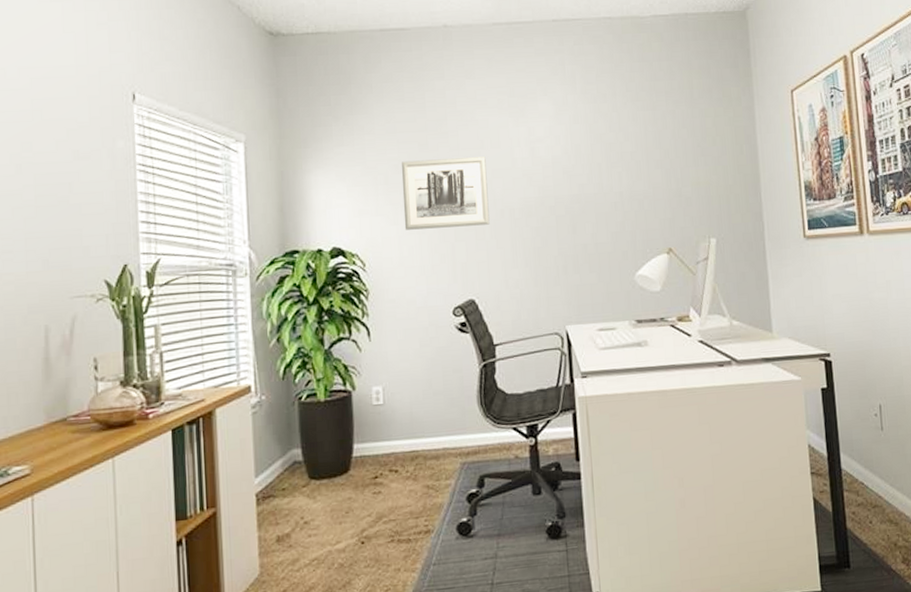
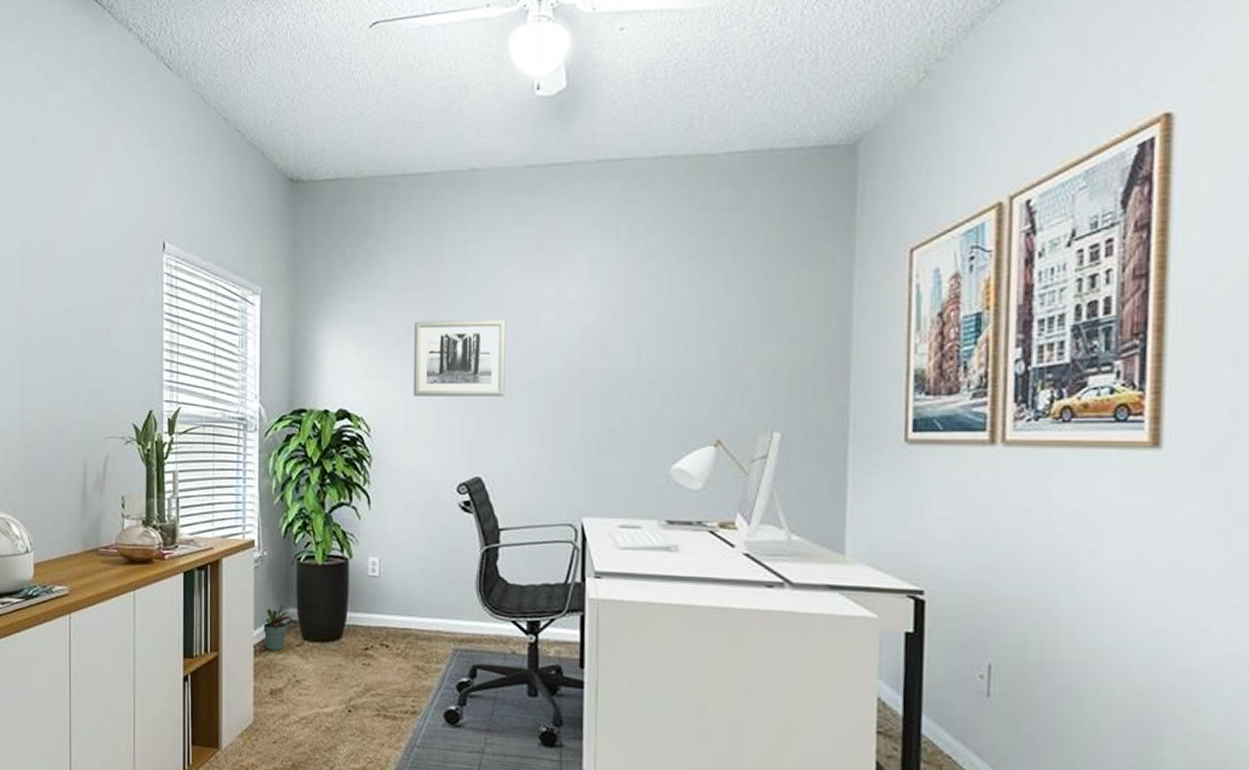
potted plant: none [265,446,296,496] -> present [263,604,292,651]

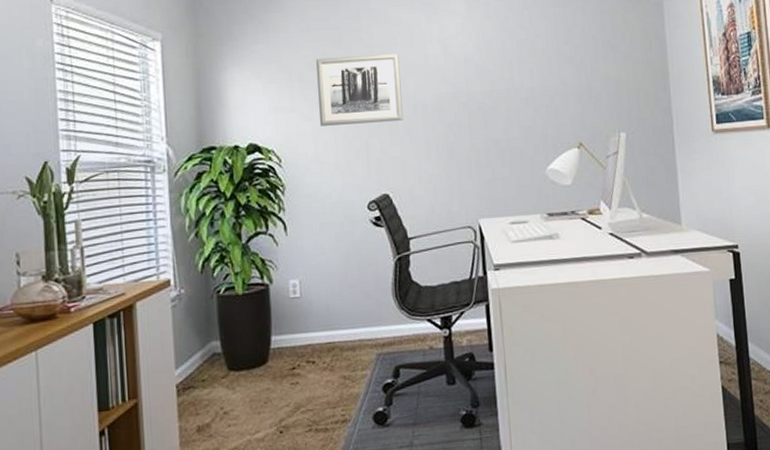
potted plant: present [263,604,292,651] -> none [185,338,215,387]

